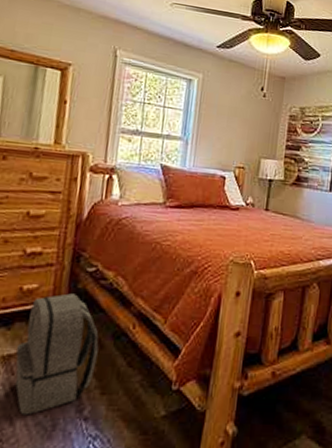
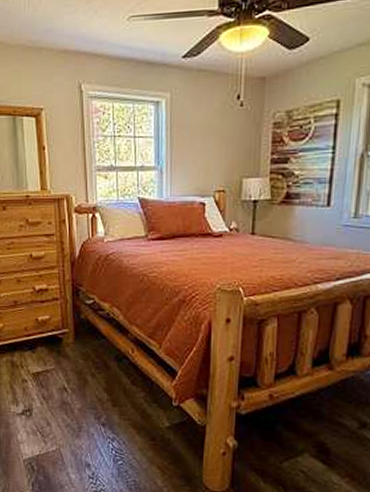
backpack: present [15,293,99,415] -> none [42,323,105,419]

